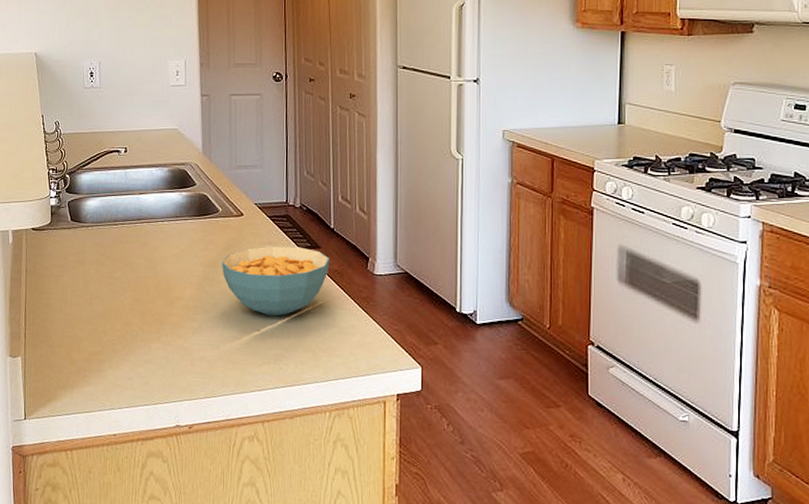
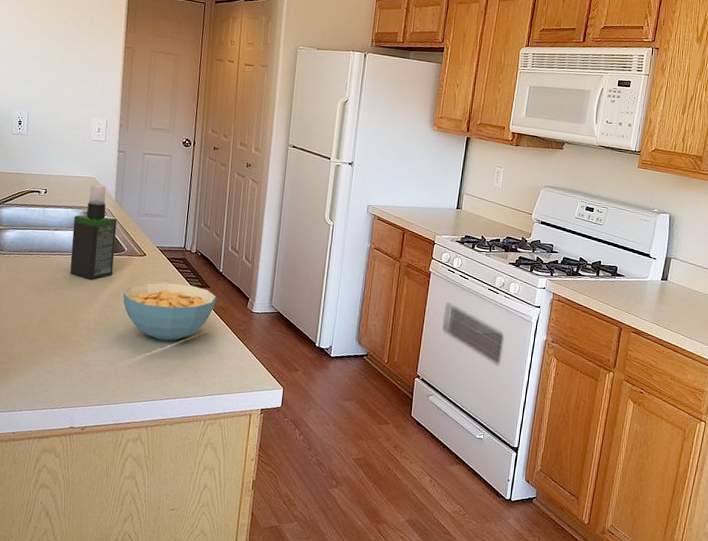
spray bottle: none [158,136,208,250] -> present [70,184,117,281]

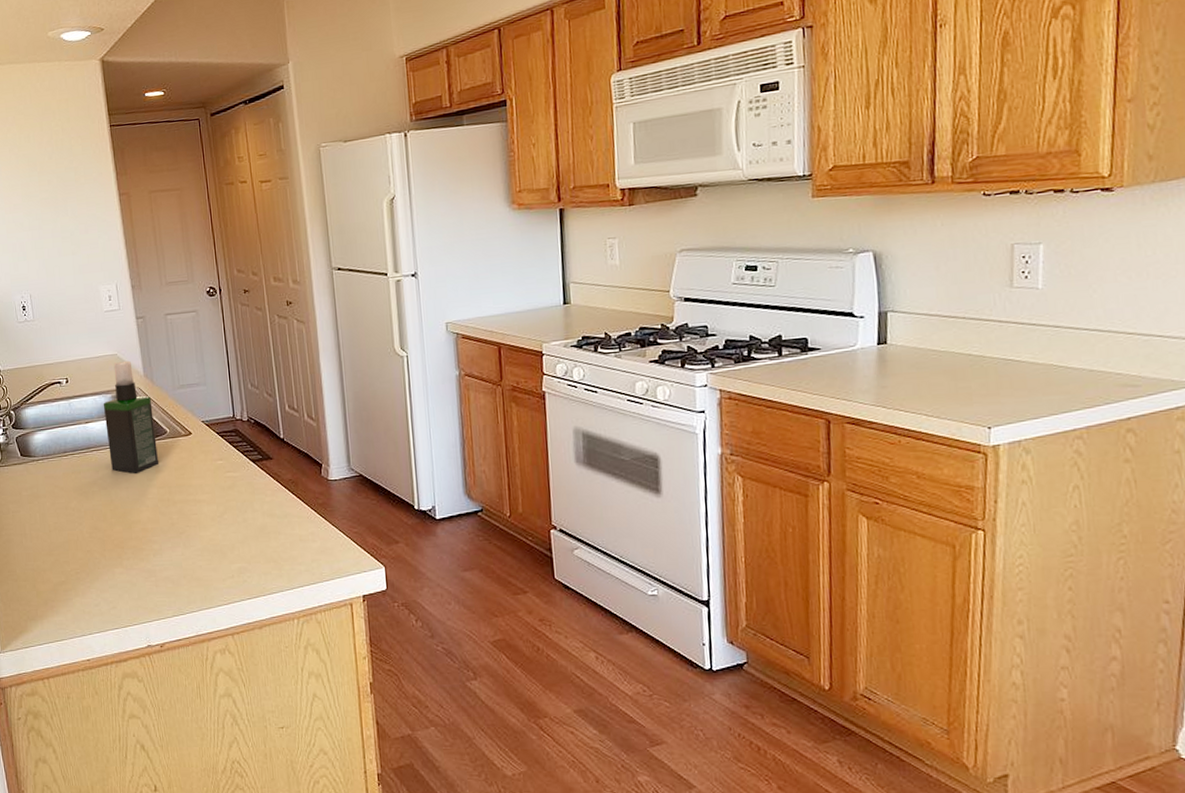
cereal bowl: present [123,282,217,341] -> none [175,460,283,531]

